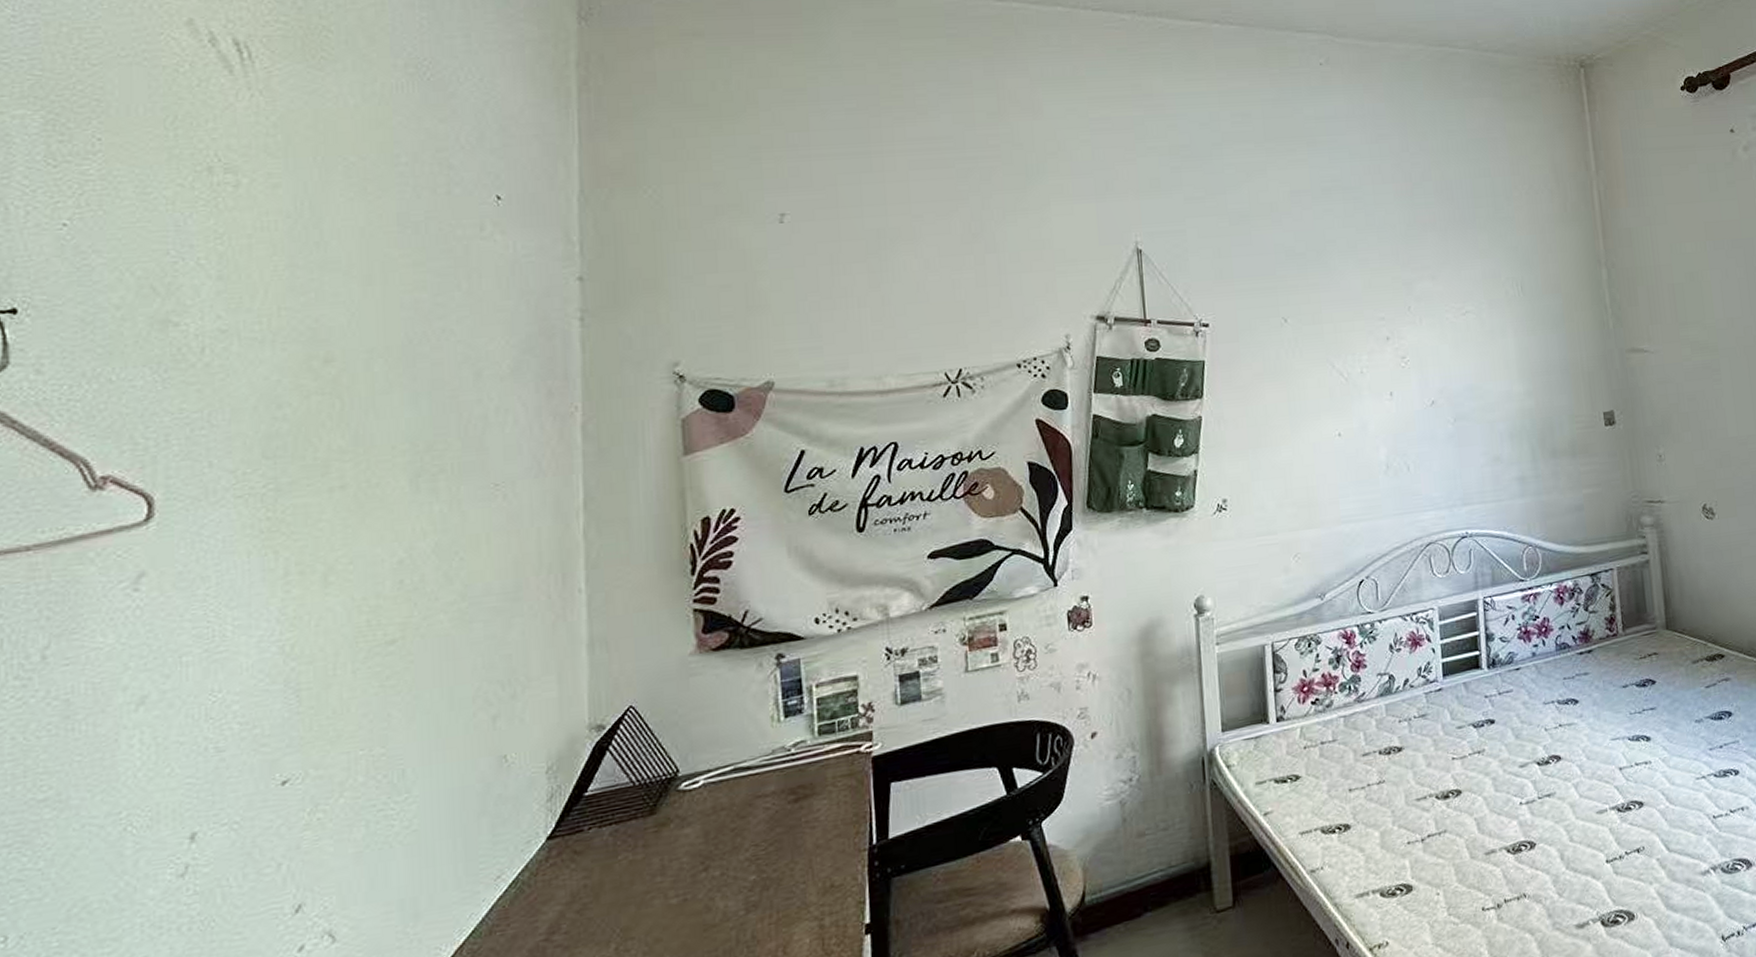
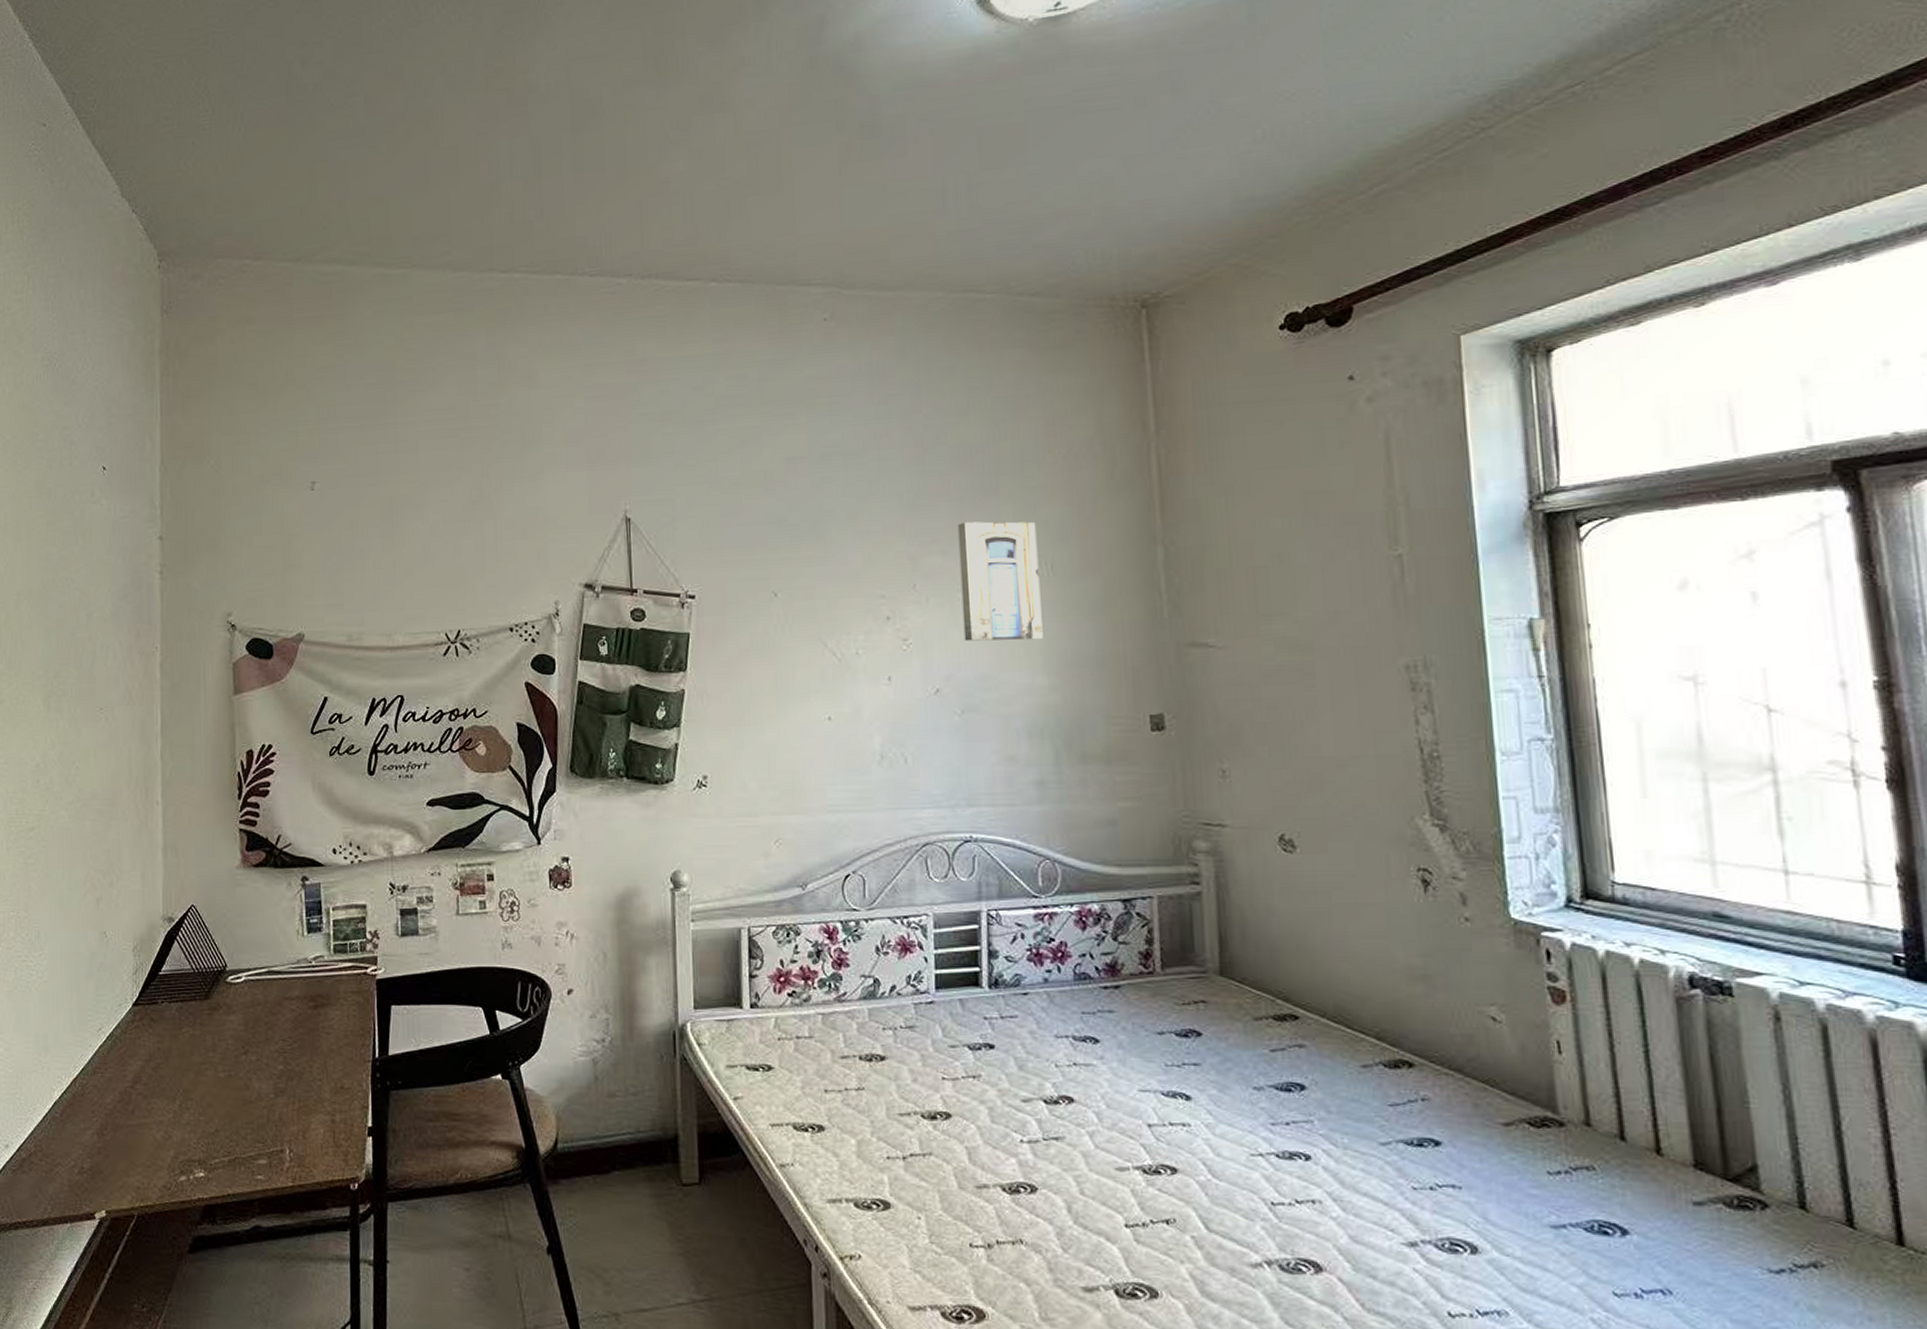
wall art: none [1443,248,1518,357] -> present [957,521,1043,641]

